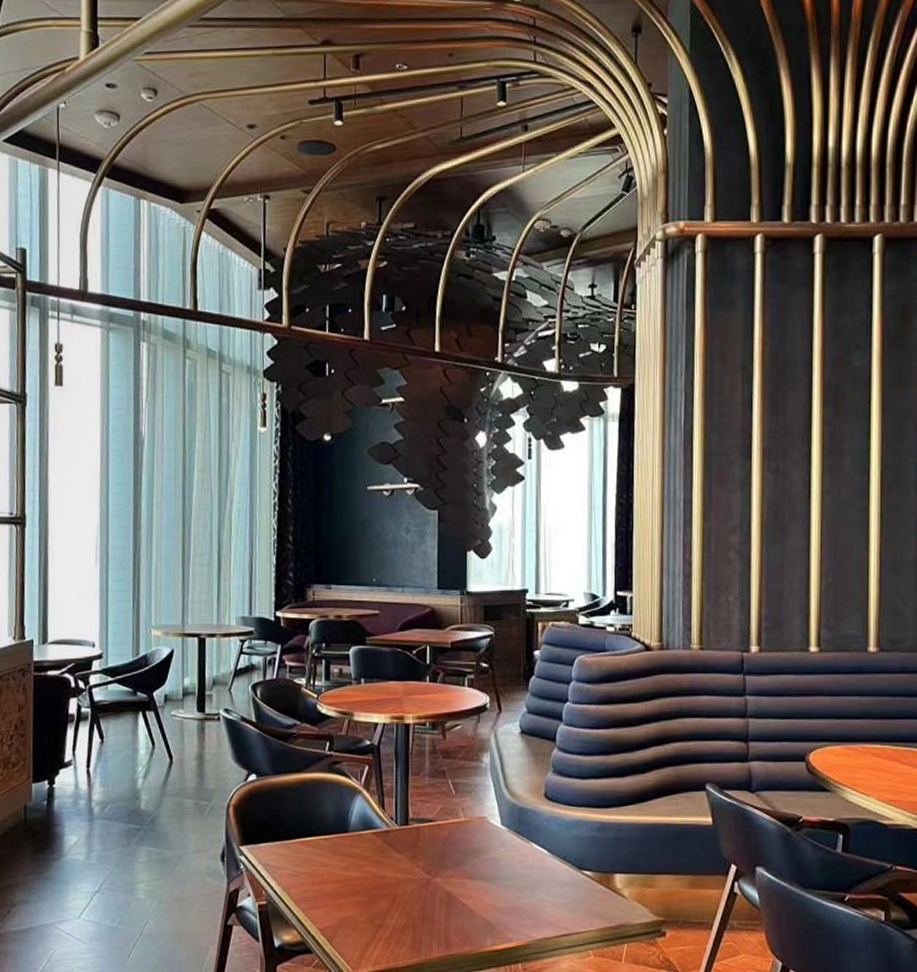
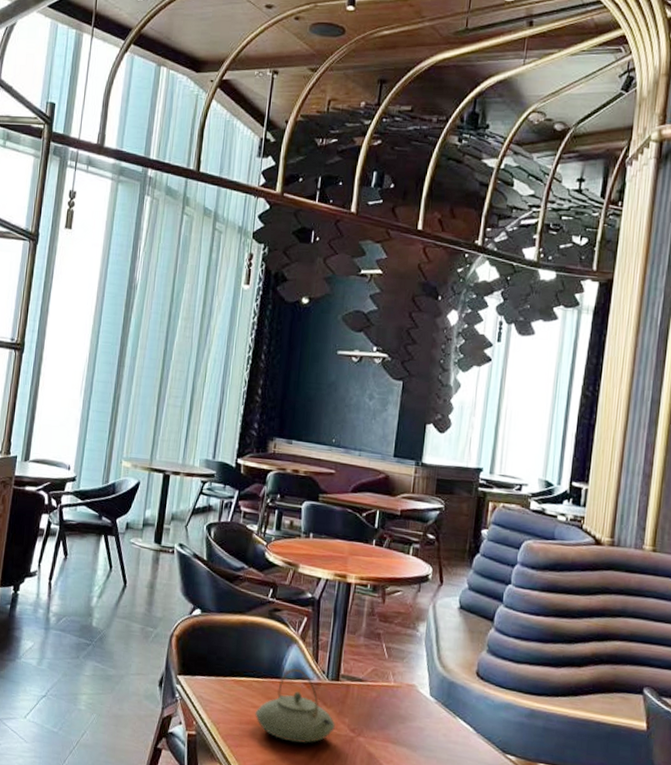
teapot: none [326,819,410,895] -> present [255,668,335,744]

